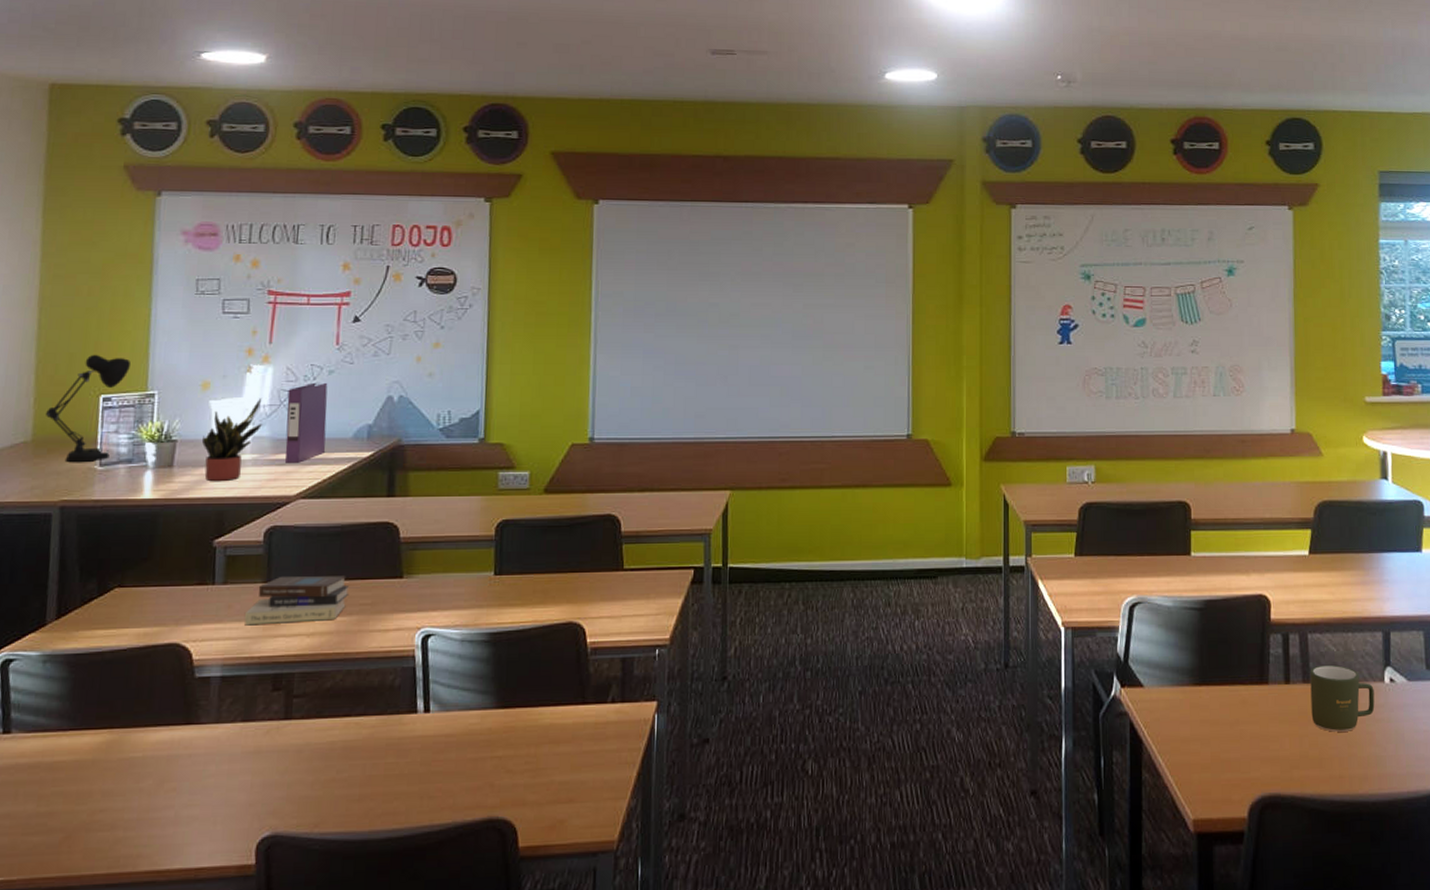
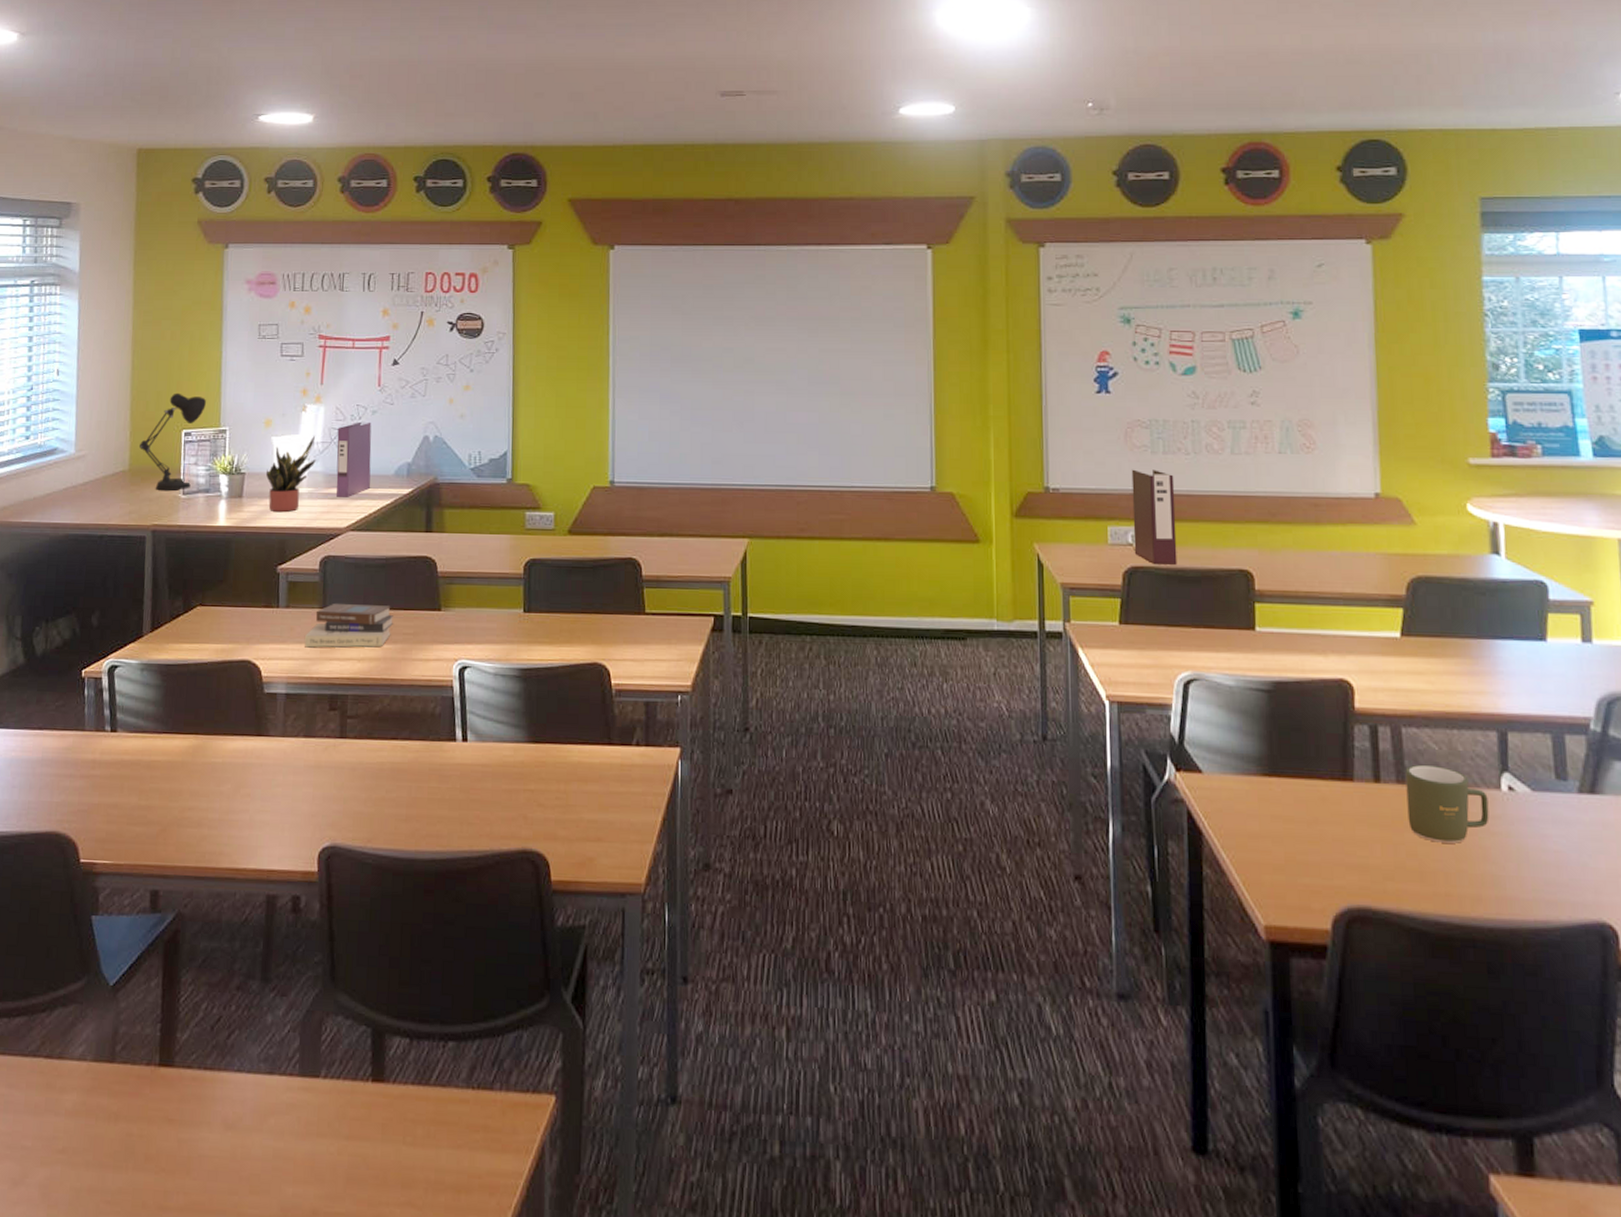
binder: none [1088,413,1126,501] -> present [1131,469,1178,566]

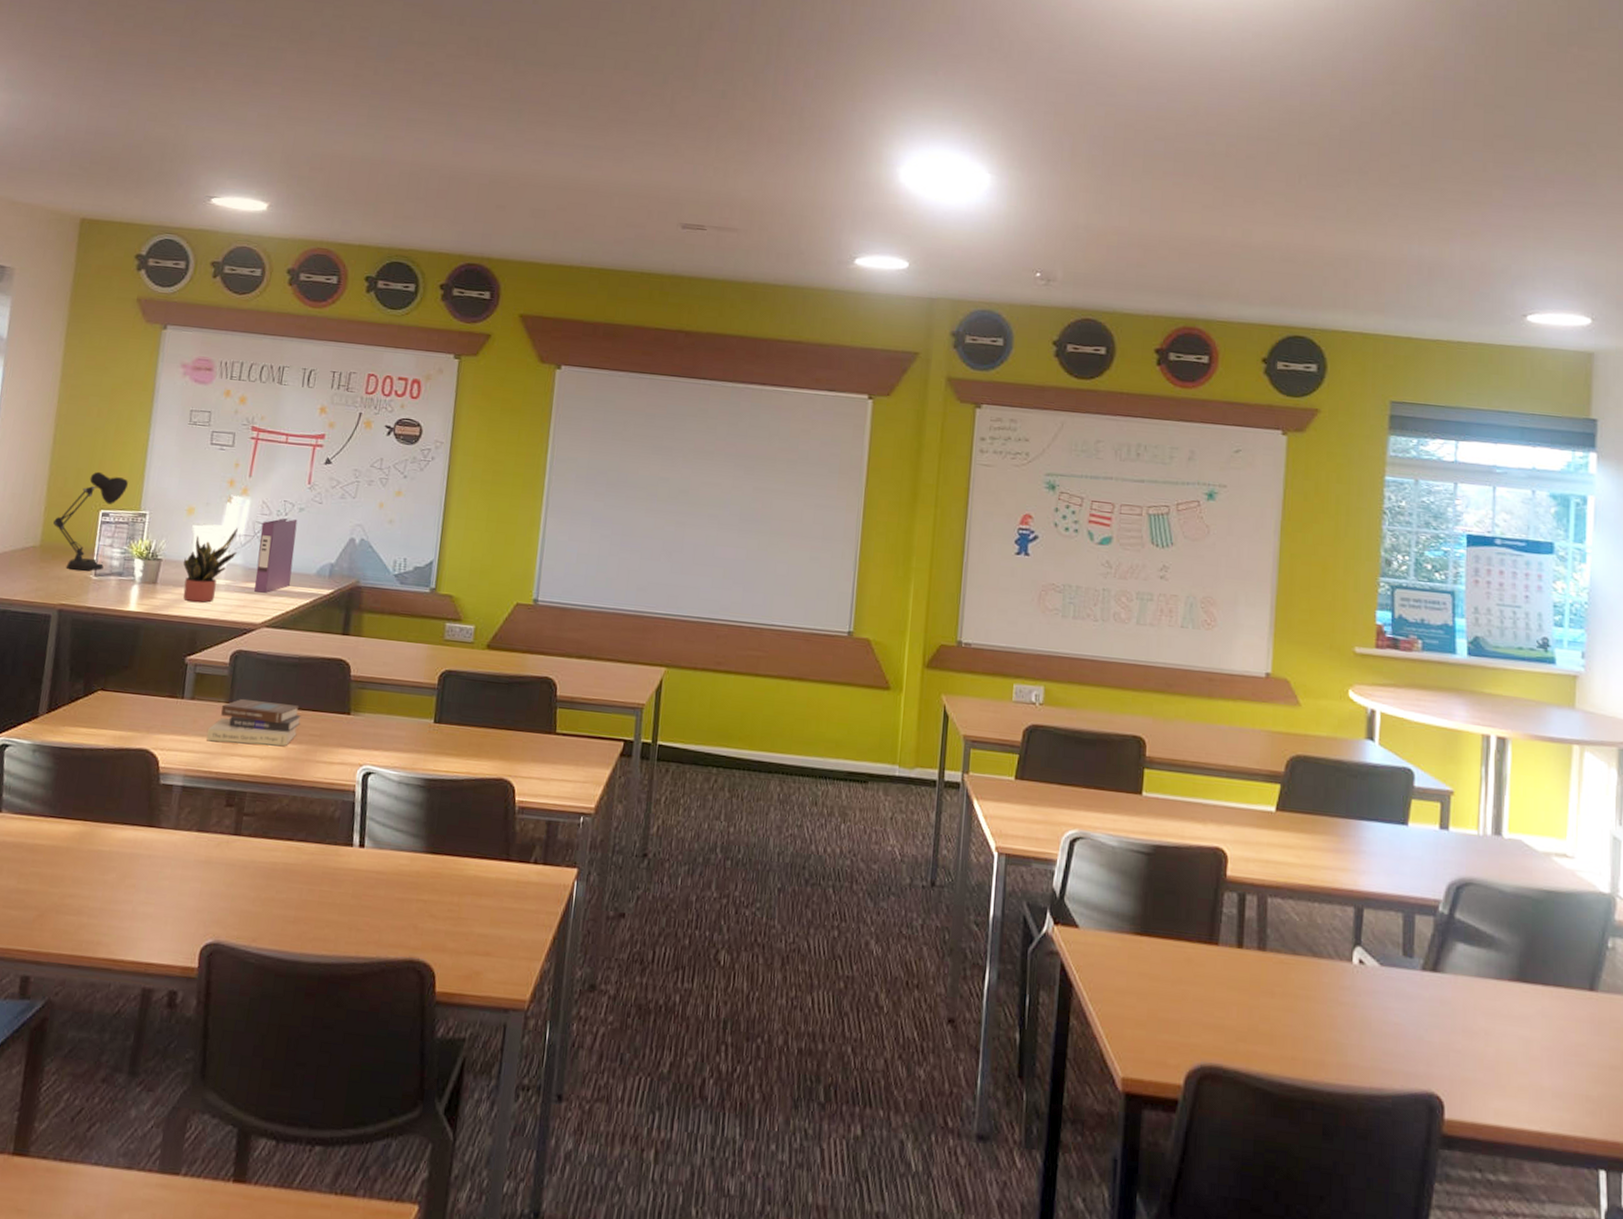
binder: present [1131,469,1178,566] -> none [1036,631,1081,727]
mug: present [1405,764,1489,843] -> none [1264,933,1340,1011]

